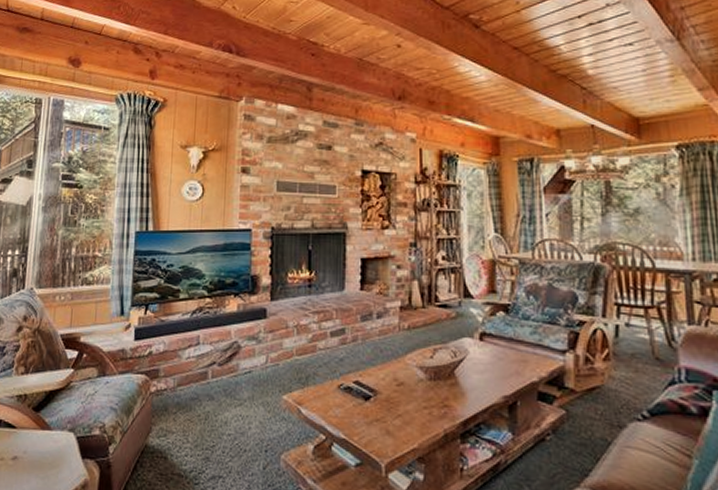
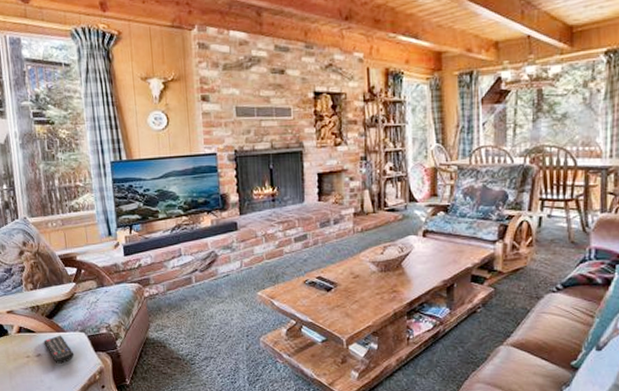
remote control: none [23,433,57,472] -> present [43,335,75,364]

